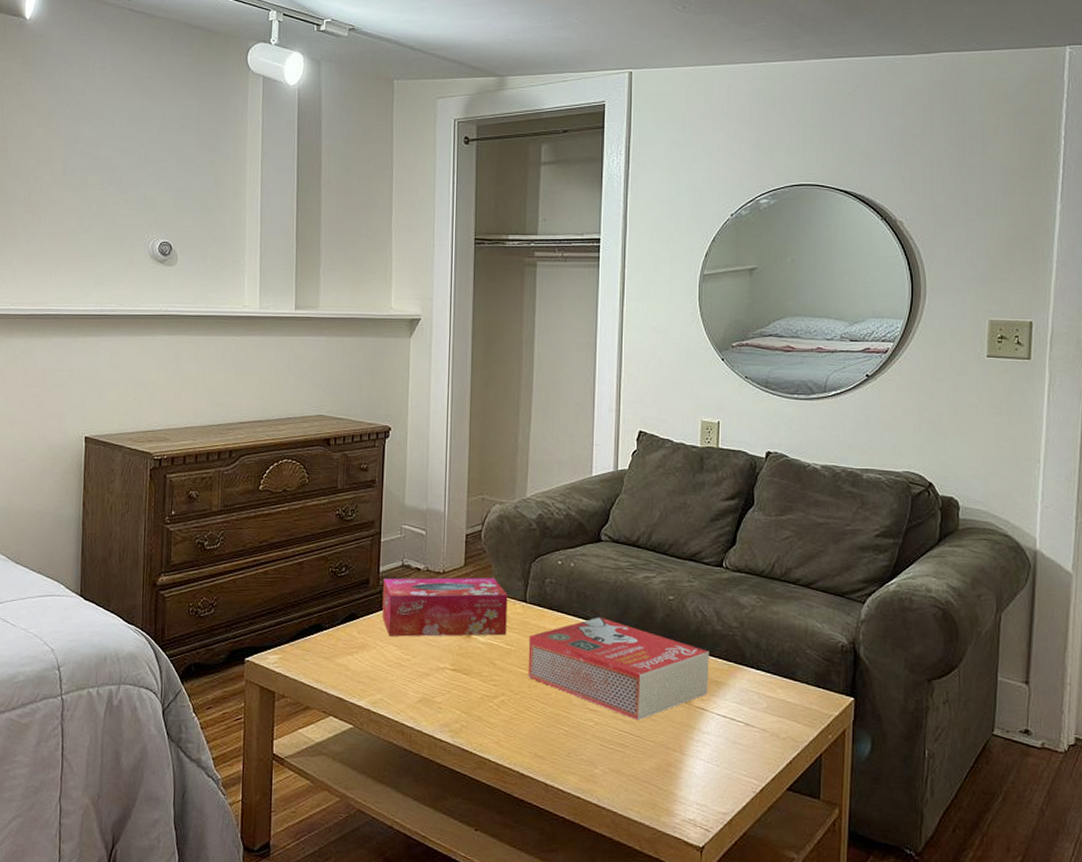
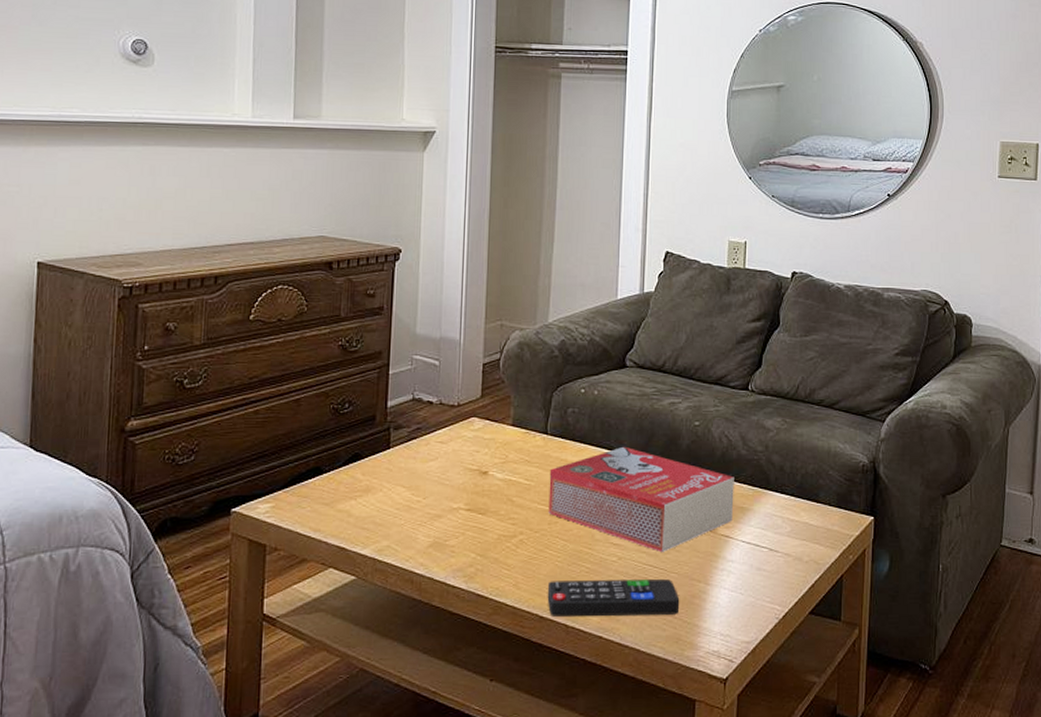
tissue box: present [382,577,508,637] -> none [390,409,527,477]
remote control: none [527,741,656,781] -> present [547,579,680,616]

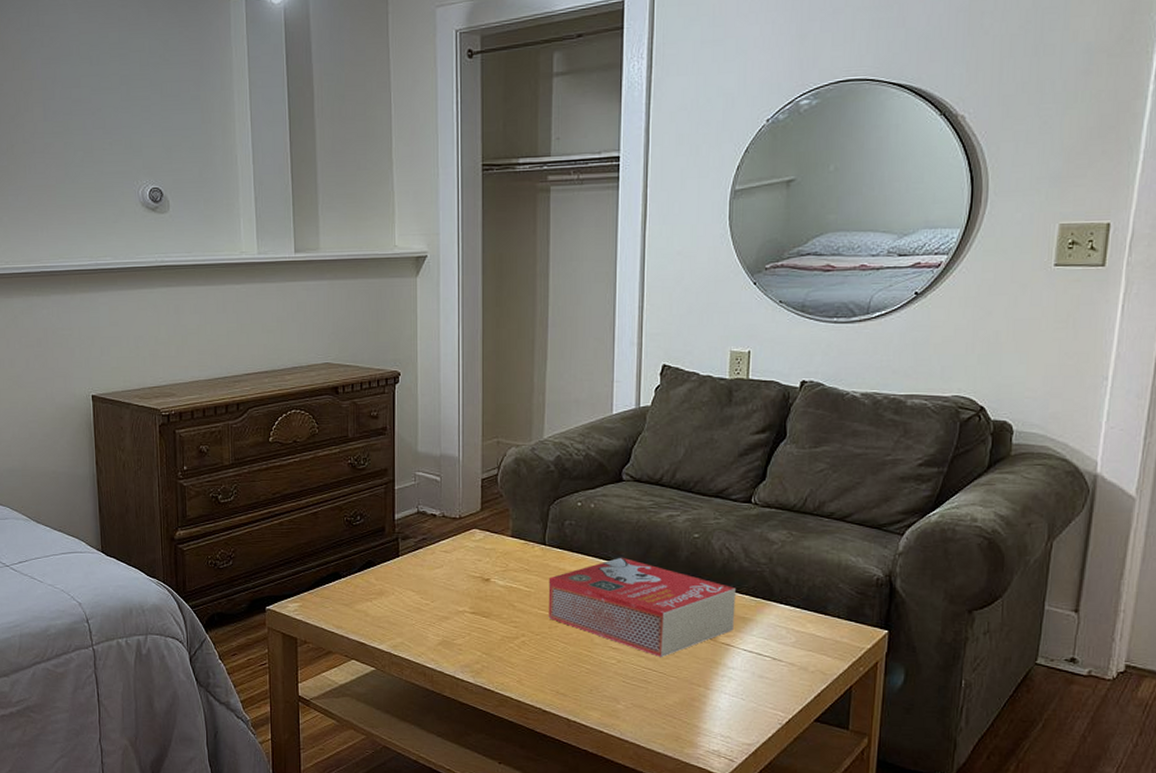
remote control: present [547,579,680,616] -> none [549,679,679,715]

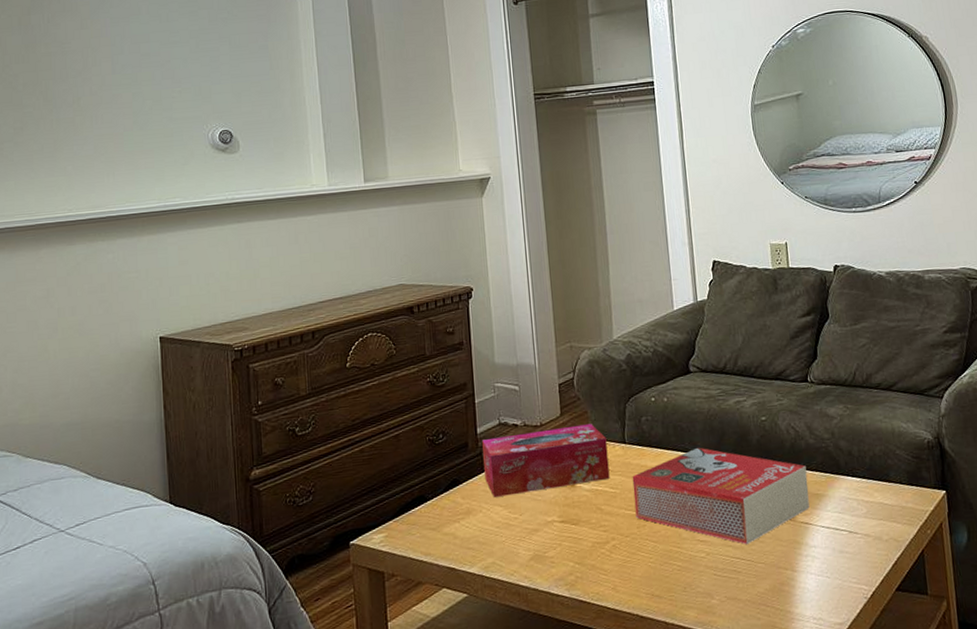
tissue box: none [399,522,526,582] -> present [482,424,610,497]

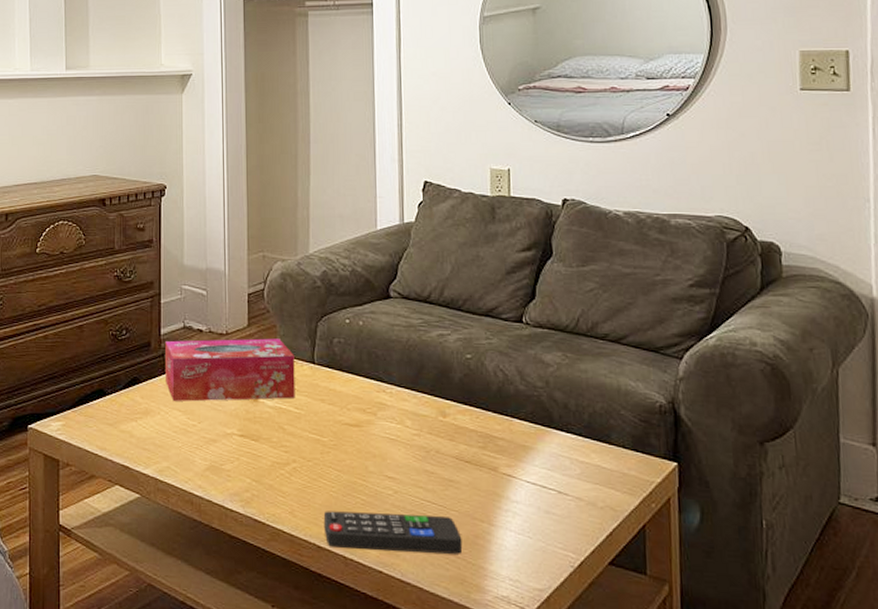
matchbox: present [632,447,810,545] -> none [319,378,515,489]
remote control: none [643,570,771,615] -> present [323,511,463,554]

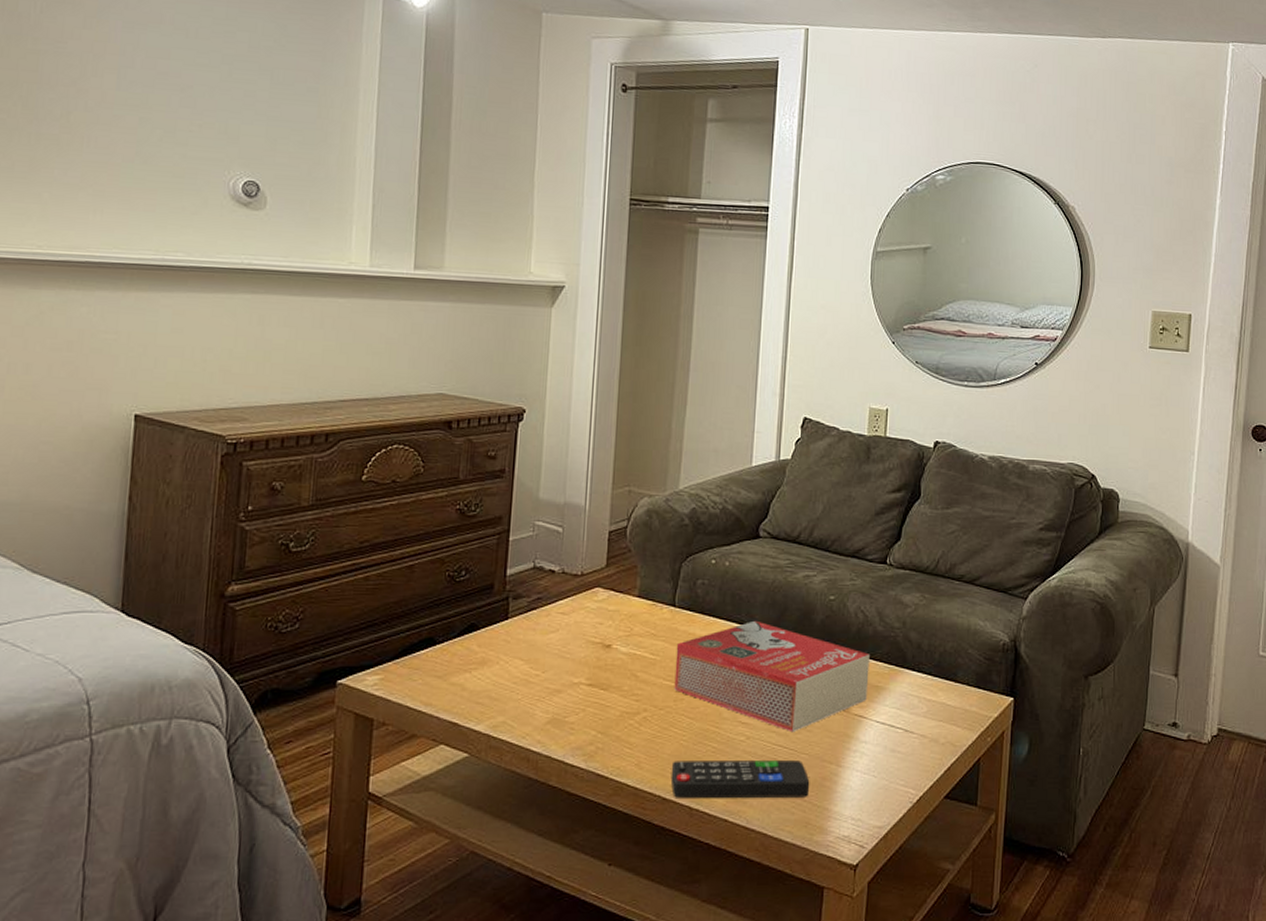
tissue box: present [165,338,295,402] -> none [508,580,654,649]
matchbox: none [319,378,515,489] -> present [674,620,870,733]

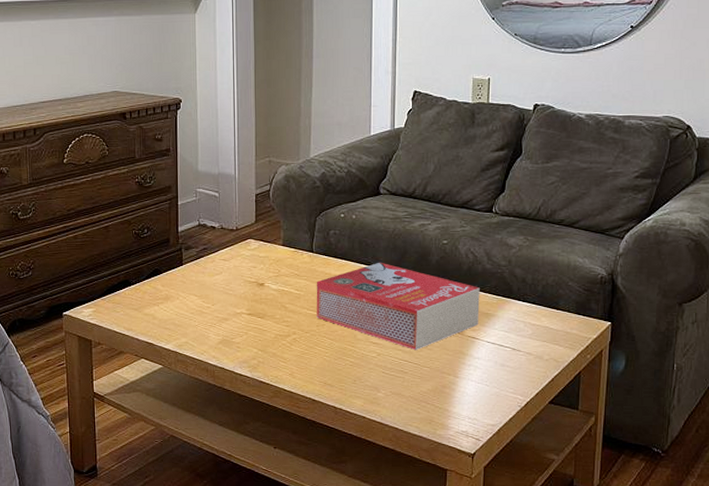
remote control: present [670,761,810,798] -> none [318,372,432,401]

